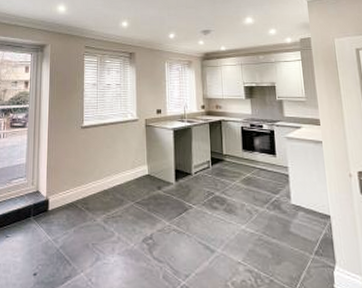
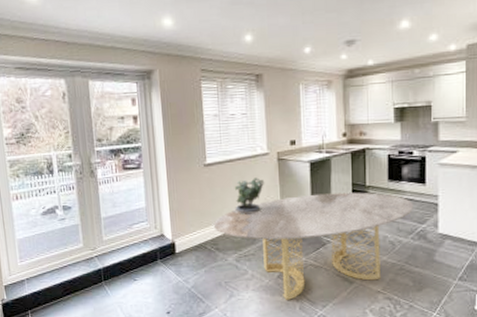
dining table: none [85,159,267,267] -> present [213,192,413,300]
potted plant: none [106,141,134,176] -> present [234,178,265,215]

